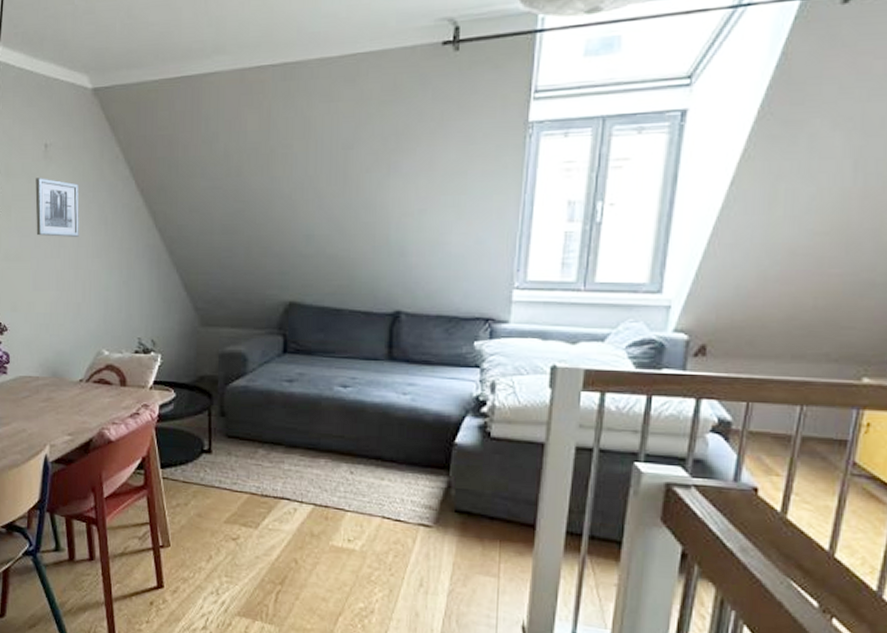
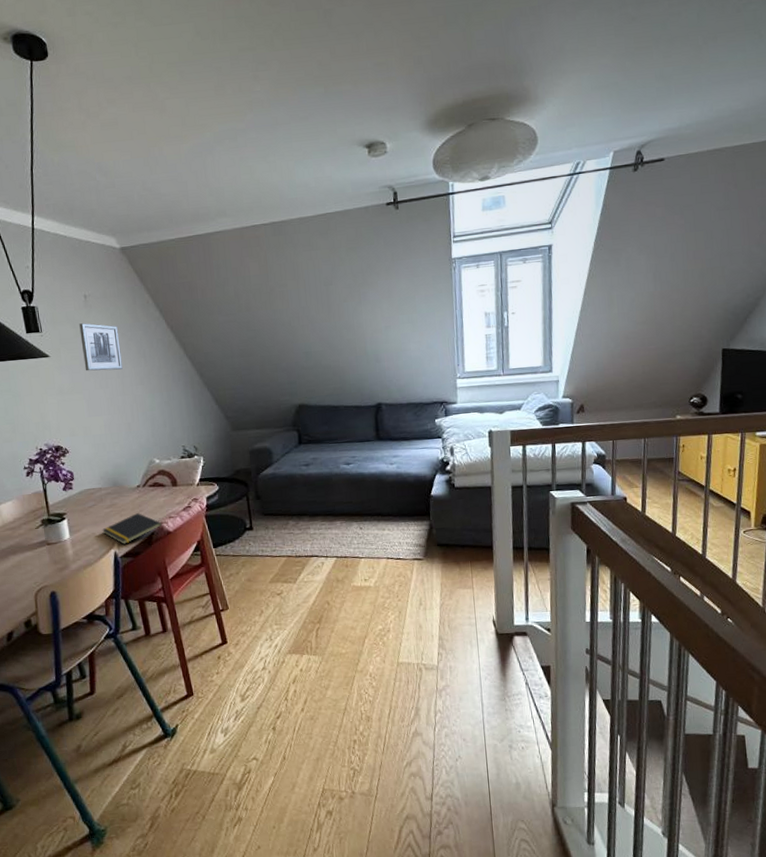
notepad: none [33,413,103,448] -> present [101,513,162,544]

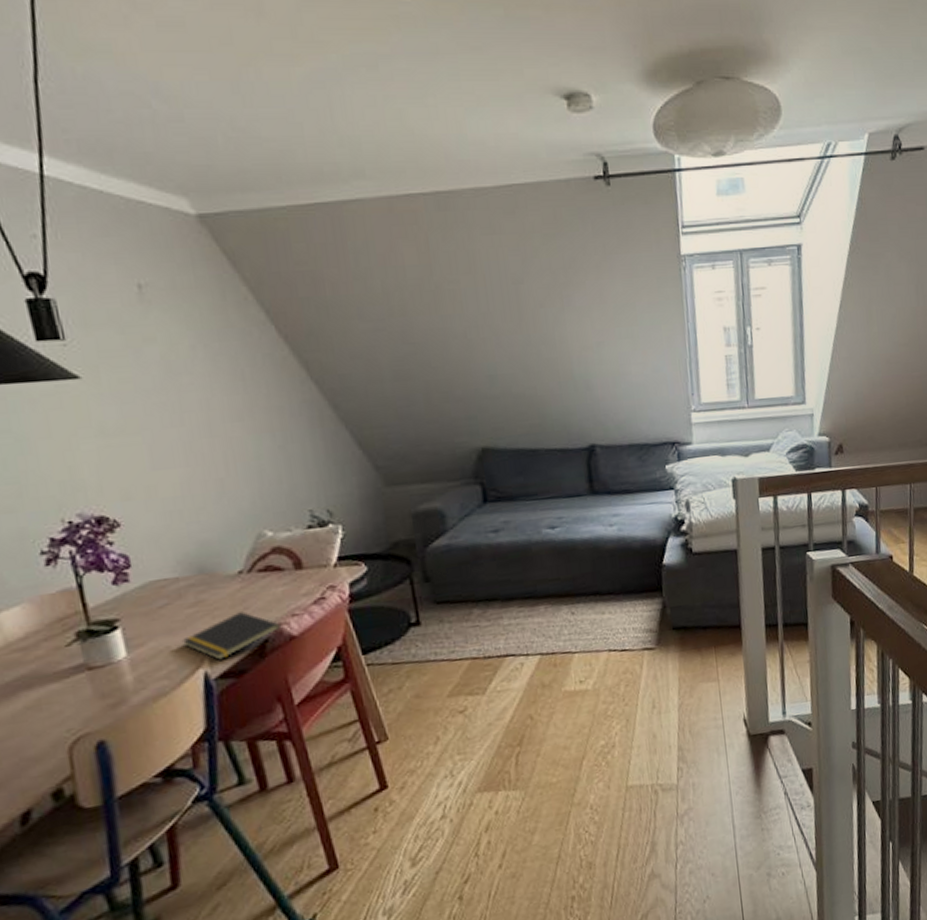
wall art: present [79,323,123,371] -> none [130,327,208,401]

